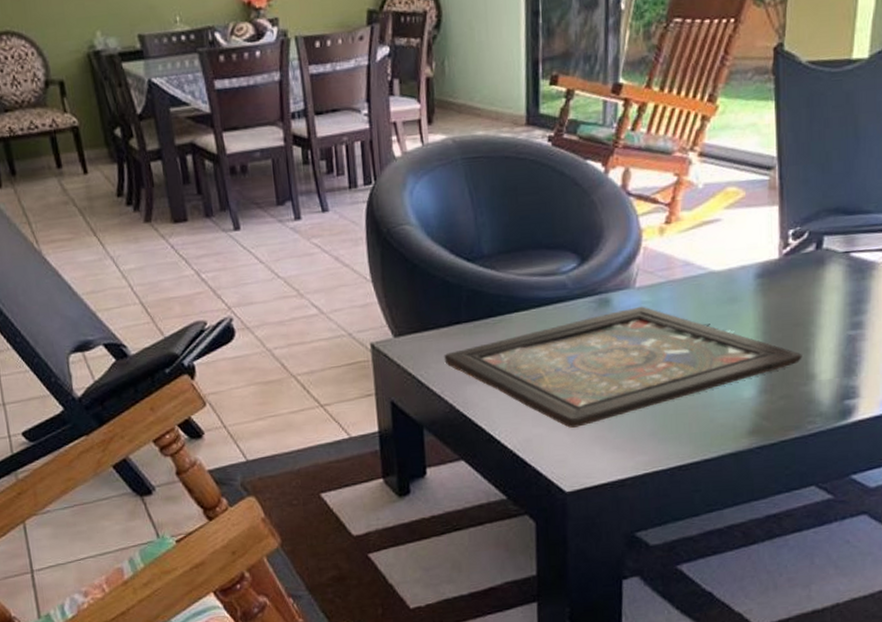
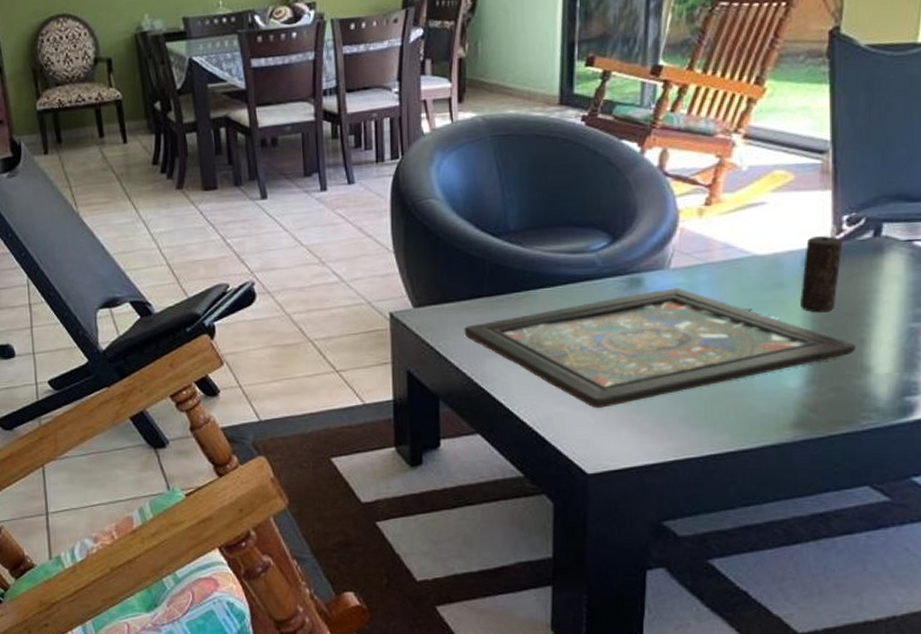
candle: none [753,250,789,325] -> present [800,236,843,313]

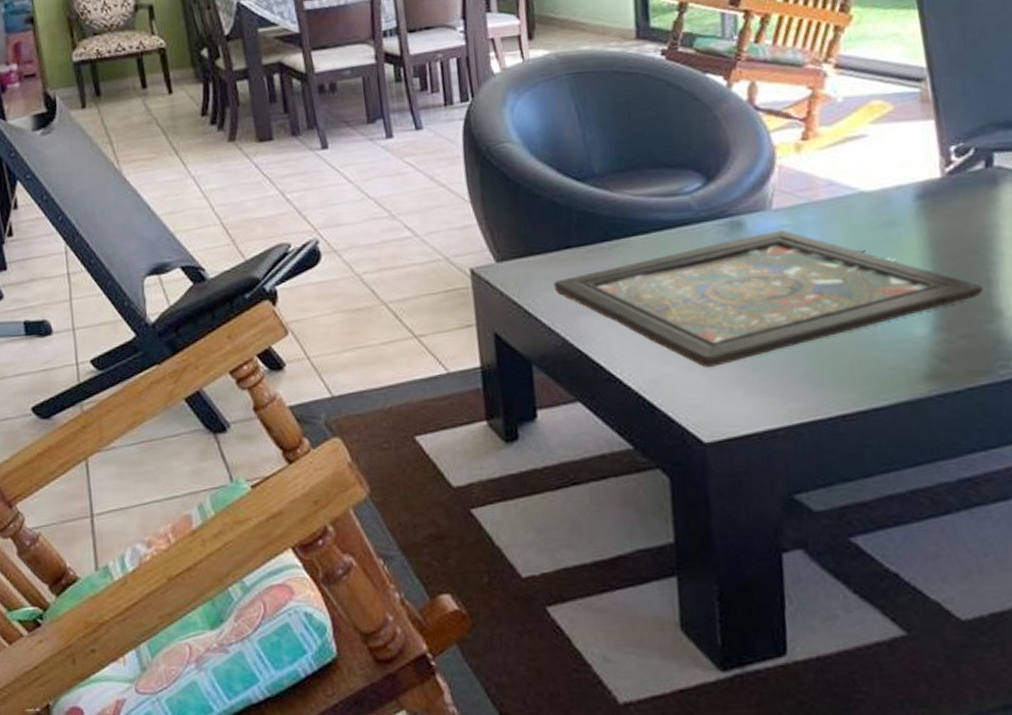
candle: present [800,236,843,313] -> none [914,168,955,252]

